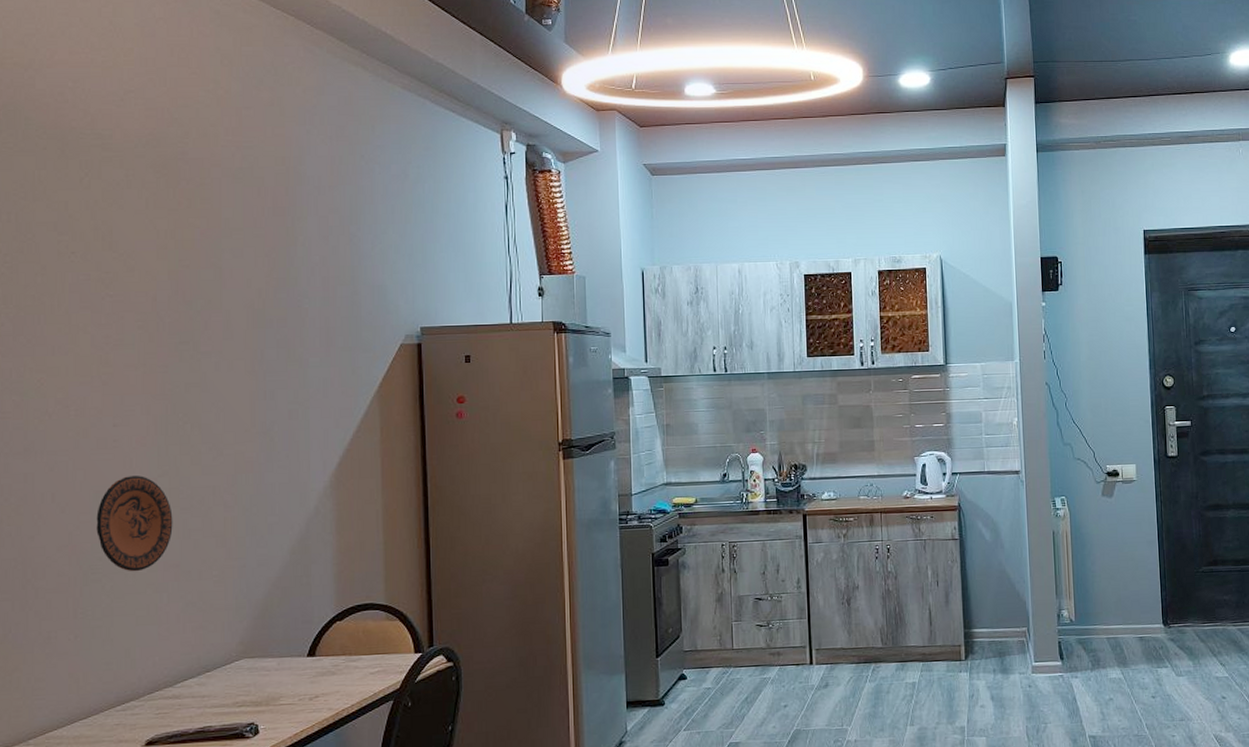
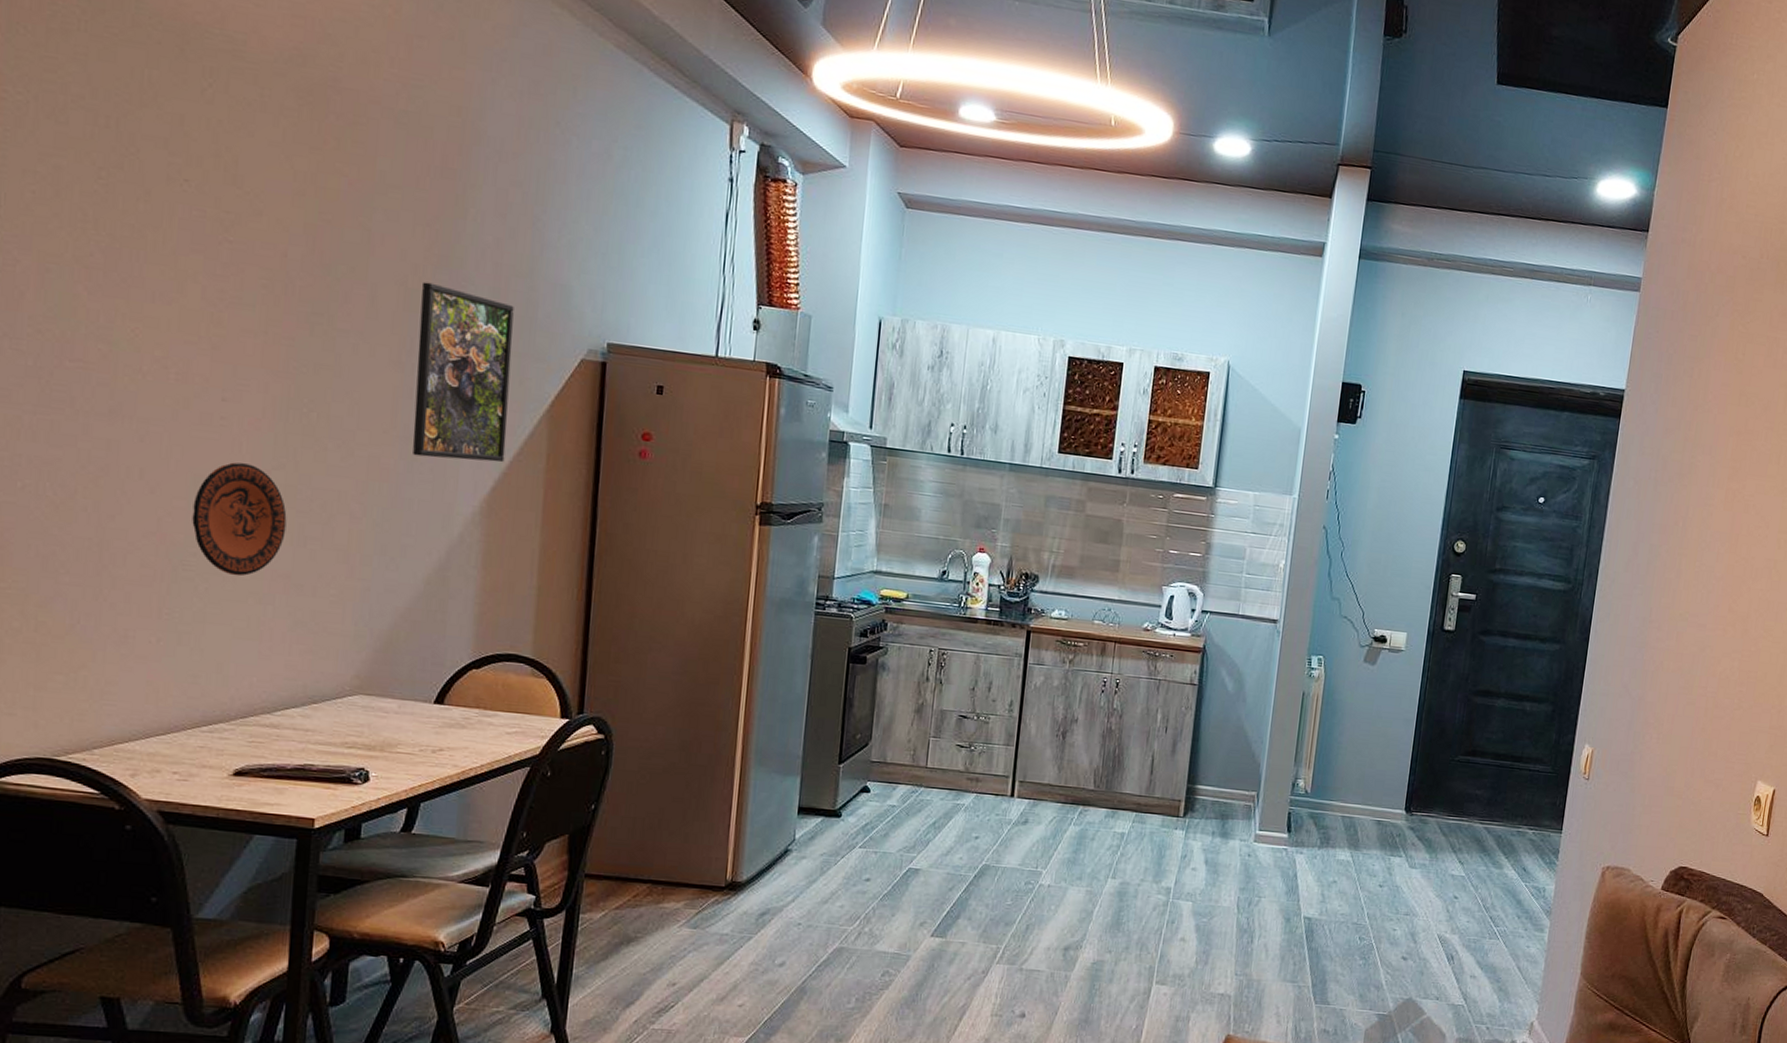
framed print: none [267,302,346,447] -> present [412,282,514,463]

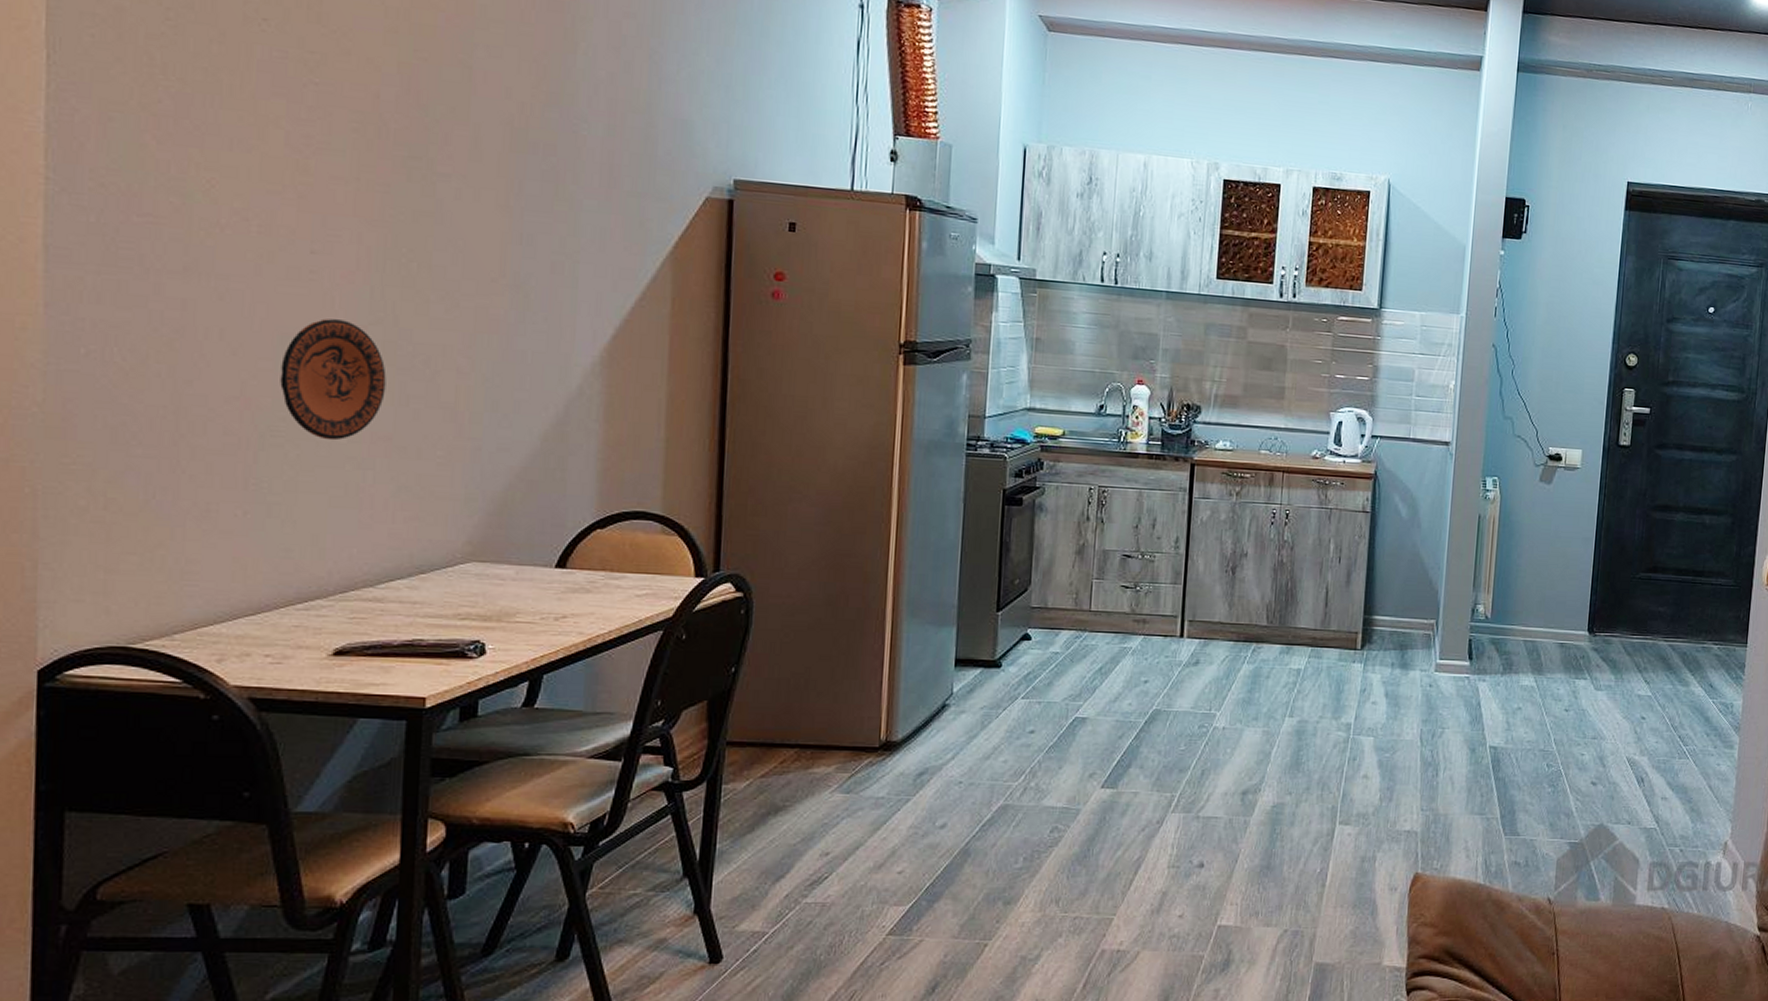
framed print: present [412,282,514,463] -> none [524,120,631,309]

